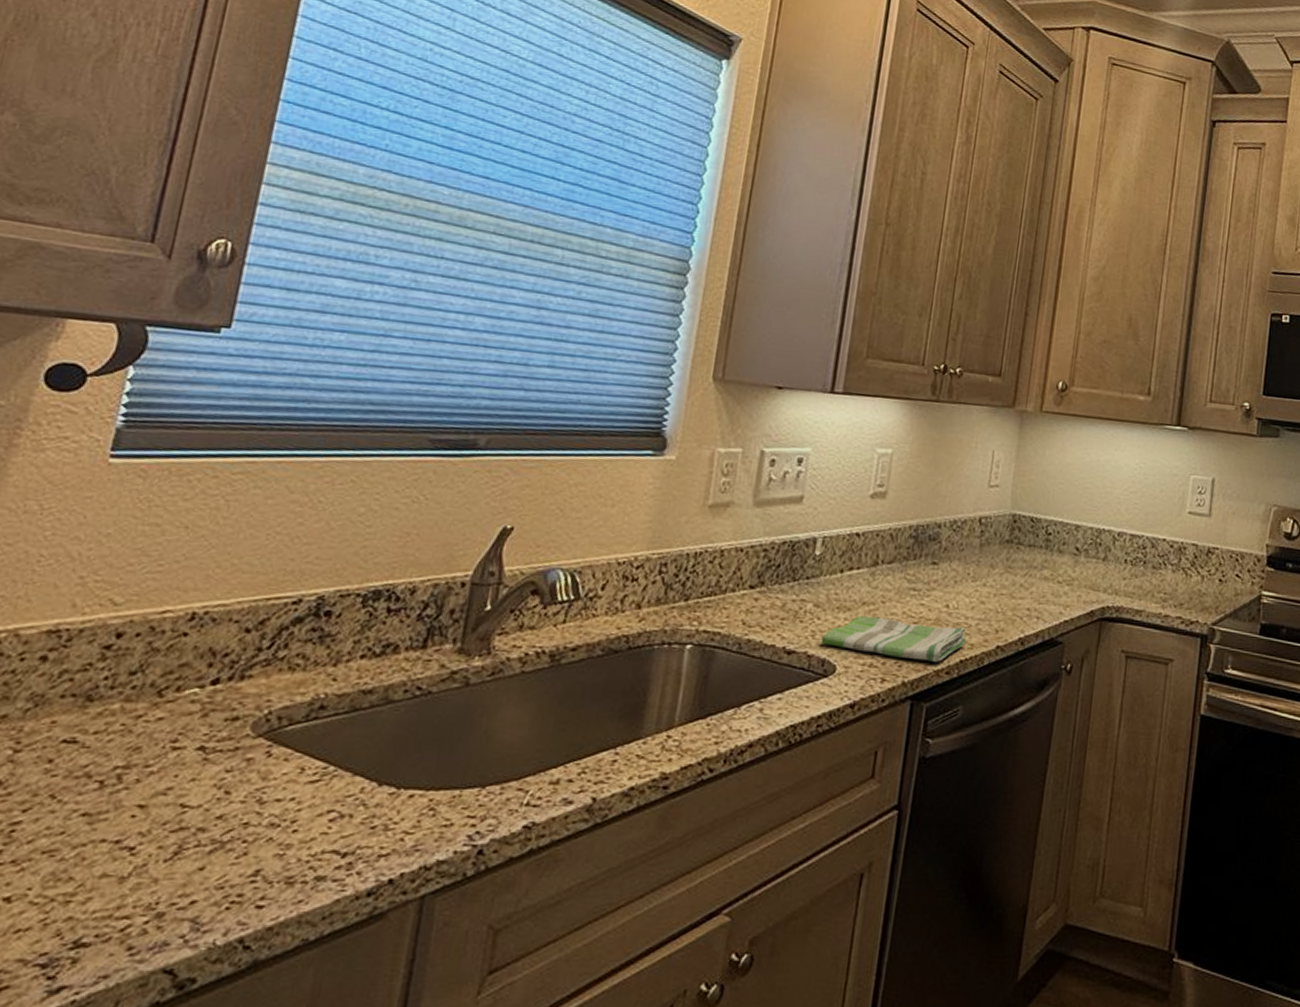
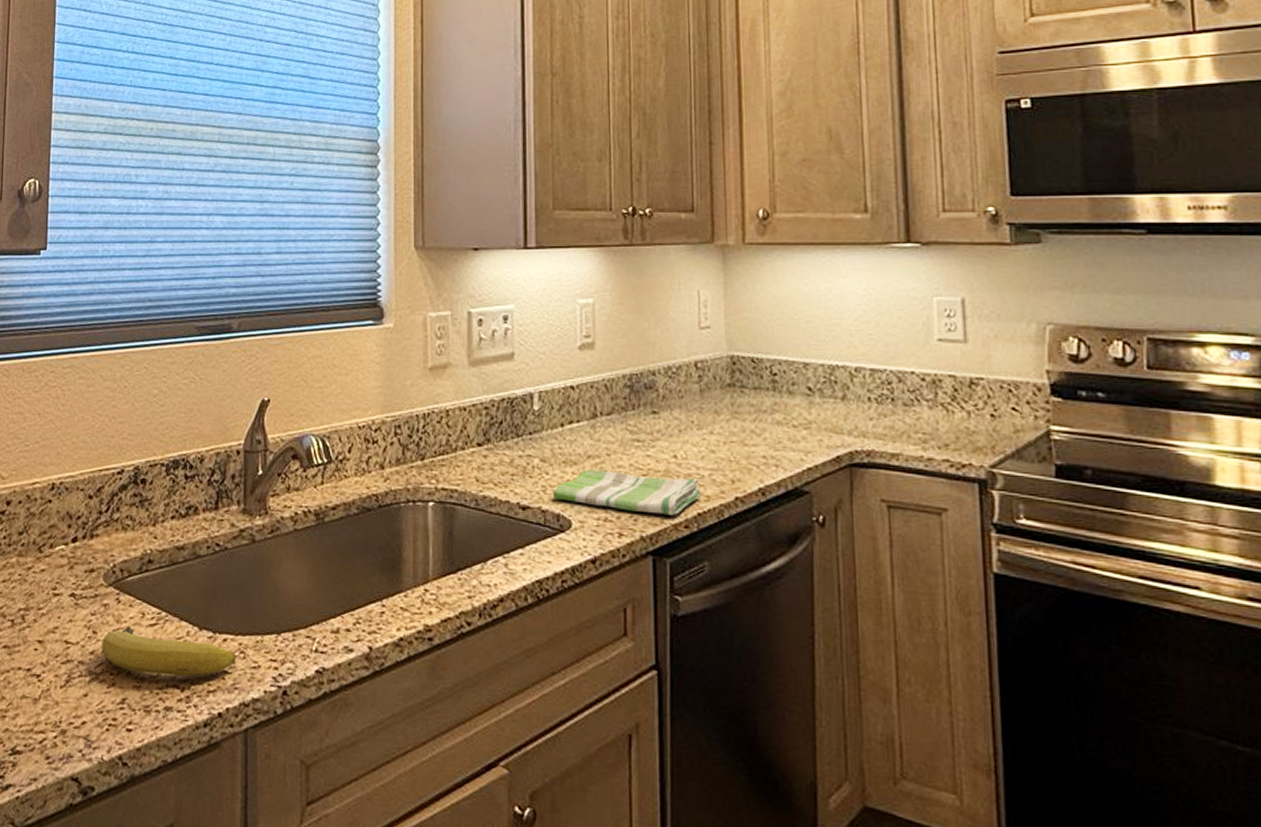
fruit: none [234,783,424,840] -> present [102,625,237,677]

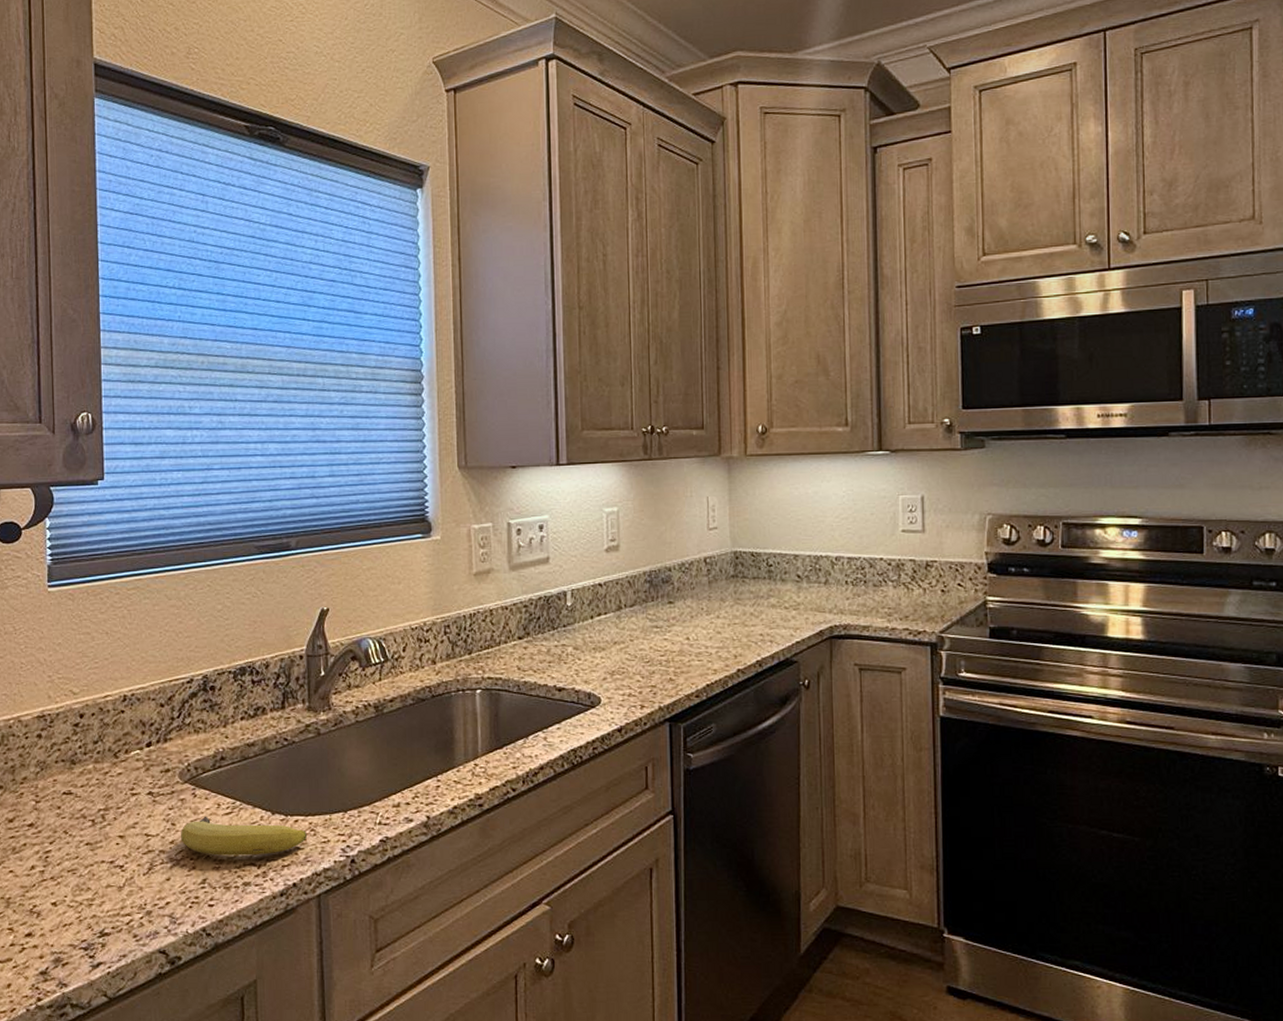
dish towel: present [552,469,701,517] -> none [584,653,709,689]

